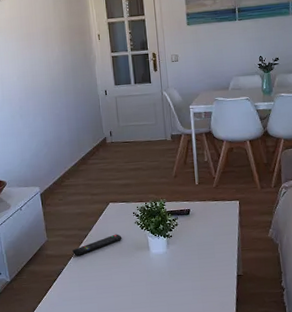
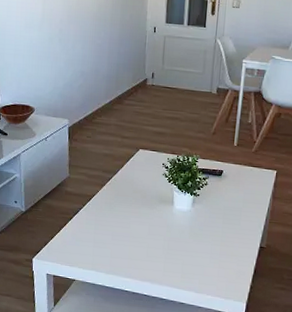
remote control: present [72,234,122,256] -> none [93,182,147,198]

